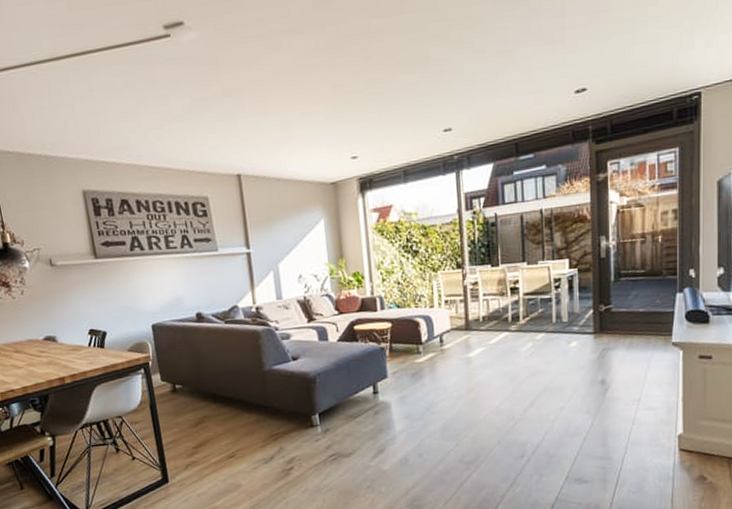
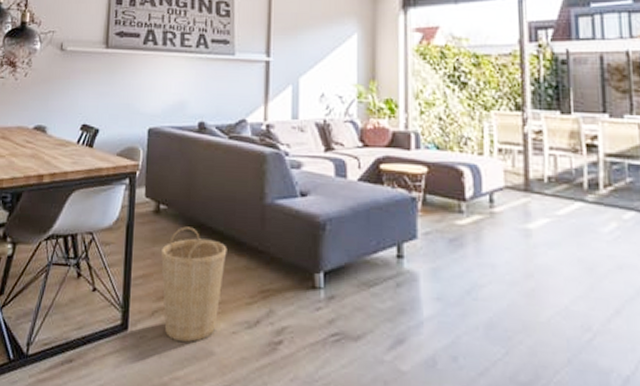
basket: none [183,398,240,482] -> present [160,226,227,342]

